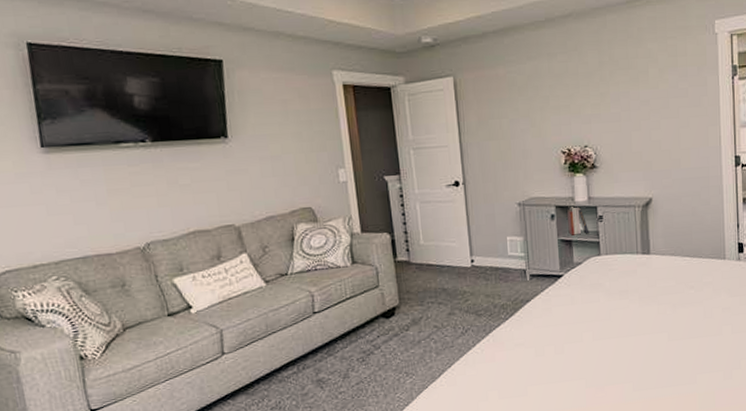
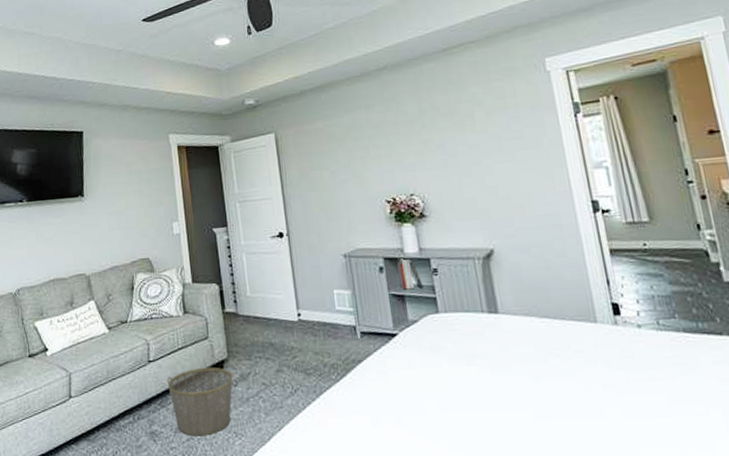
basket: none [334,314,406,380] -> present [166,367,234,437]

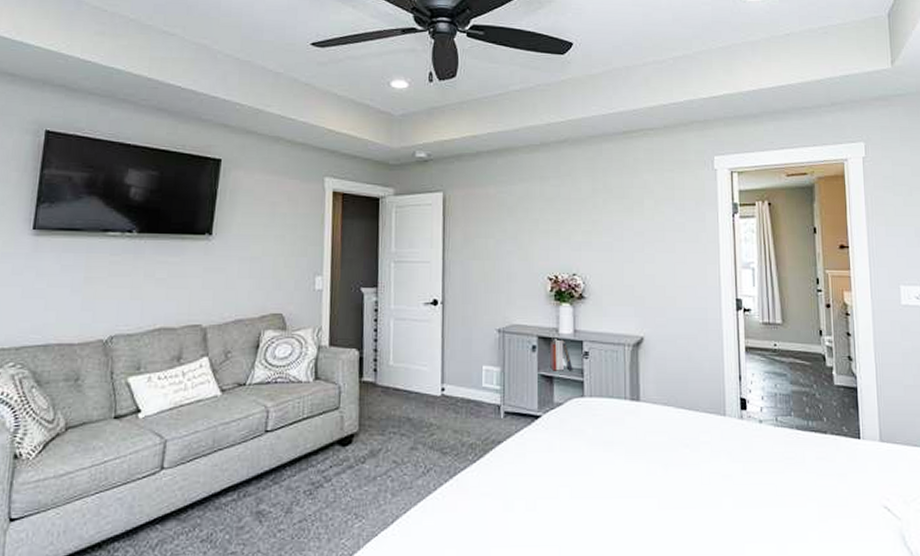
basket: present [166,367,234,437] -> none [284,441,363,518]

